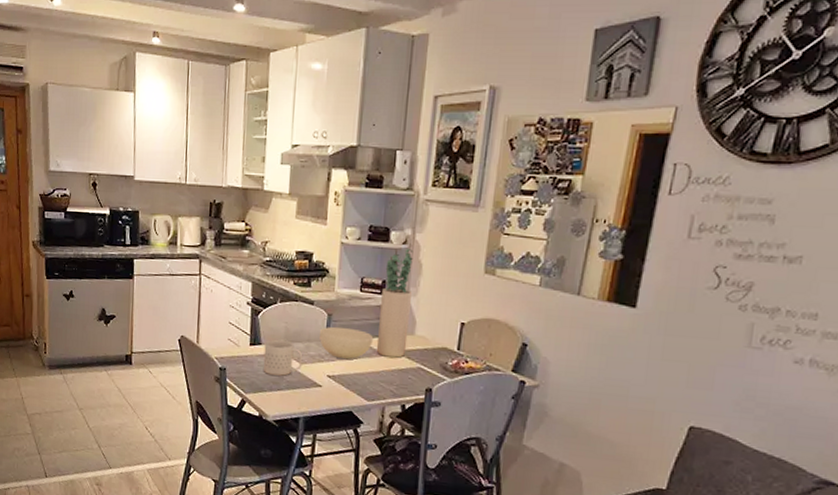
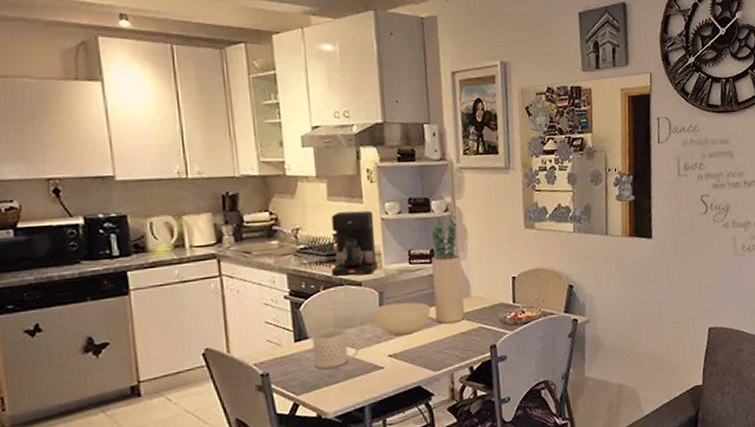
coffee maker: none [289,231,335,295] -> present [331,210,378,276]

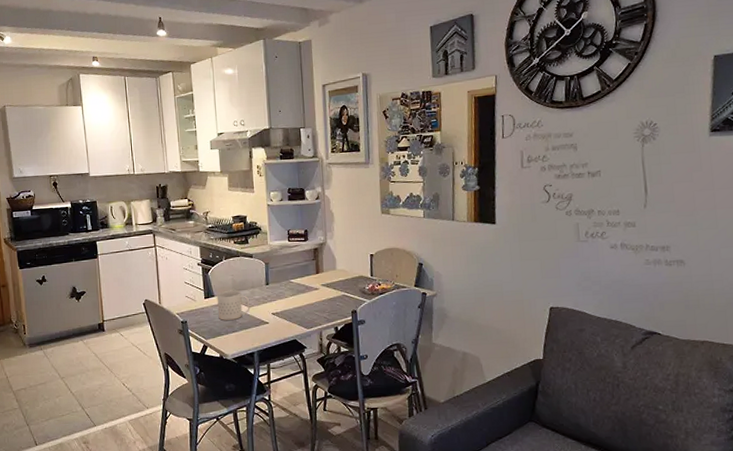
coffee maker: present [331,210,378,276] -> none [230,198,264,250]
bowl: present [373,302,431,336] -> none [261,271,305,298]
vase: present [431,210,465,324] -> none [305,198,332,291]

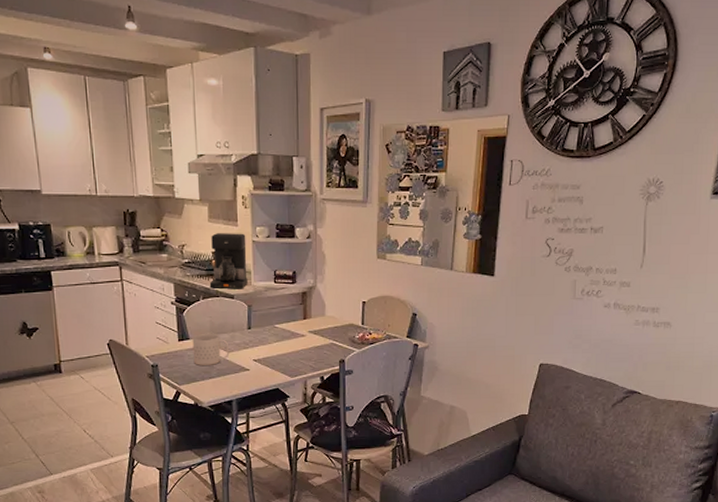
coffee maker: none [230,198,264,250] -> present [209,233,248,290]

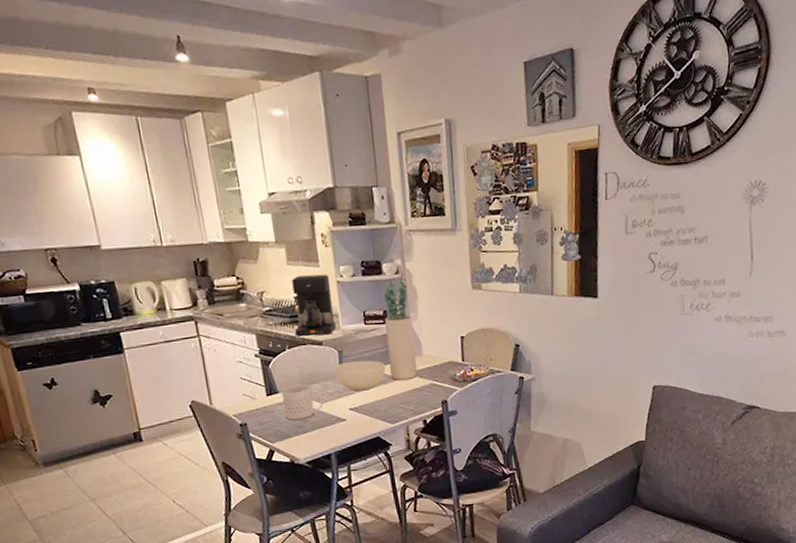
bowl: none [243,315,291,344] -> present [334,360,386,391]
vase: none [293,237,320,338] -> present [384,272,418,381]

